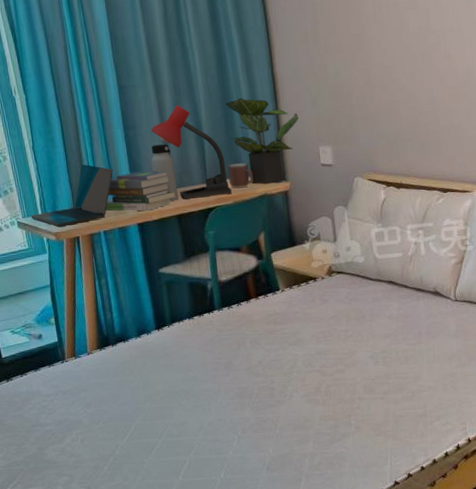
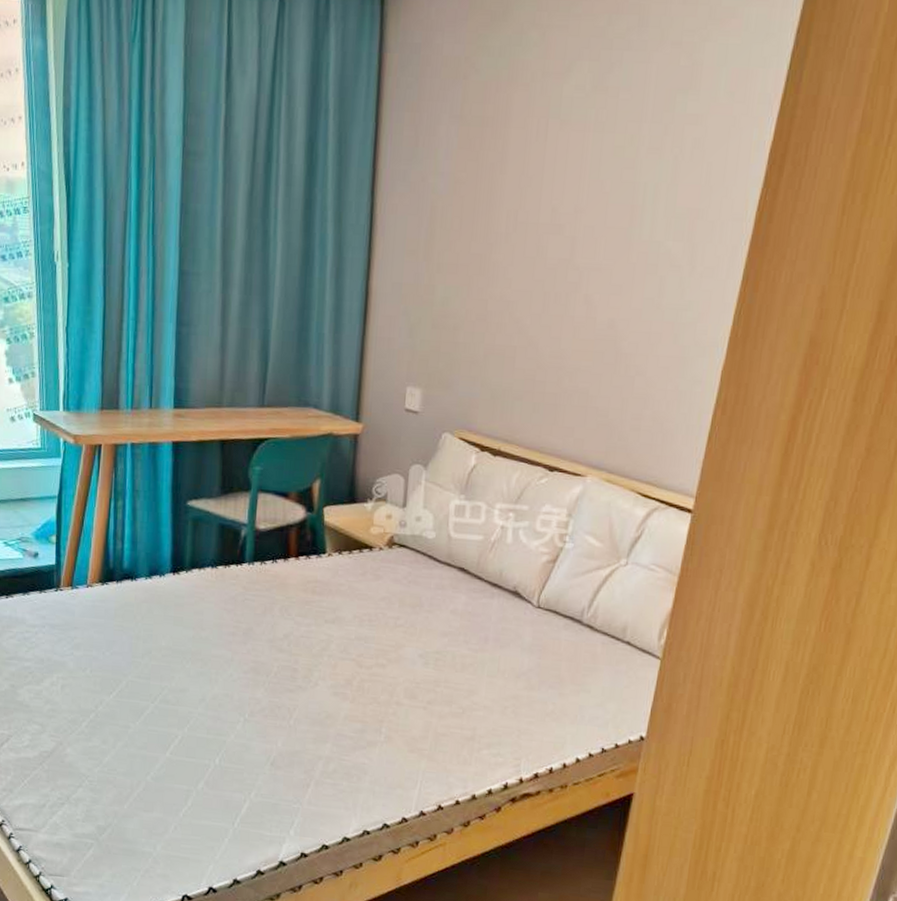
laptop: present [30,164,113,227] -> none [50,358,155,429]
books: present [106,171,175,211] -> none [138,378,223,428]
desk lamp: present [151,104,232,200] -> none [208,305,291,426]
water bottle: present [151,144,179,201] -> none [201,350,228,422]
potted plant: present [225,97,299,185] -> none [300,310,389,423]
mug: present [227,163,254,188] -> none [290,389,321,421]

